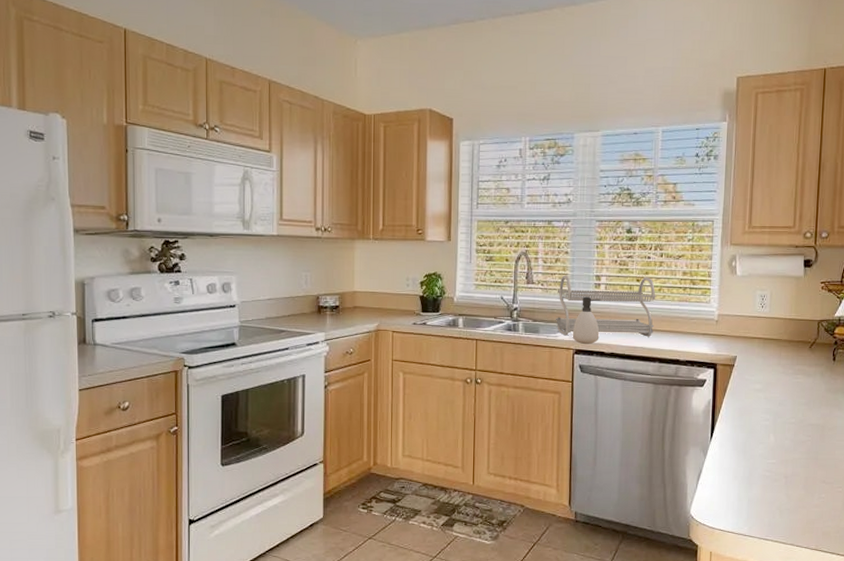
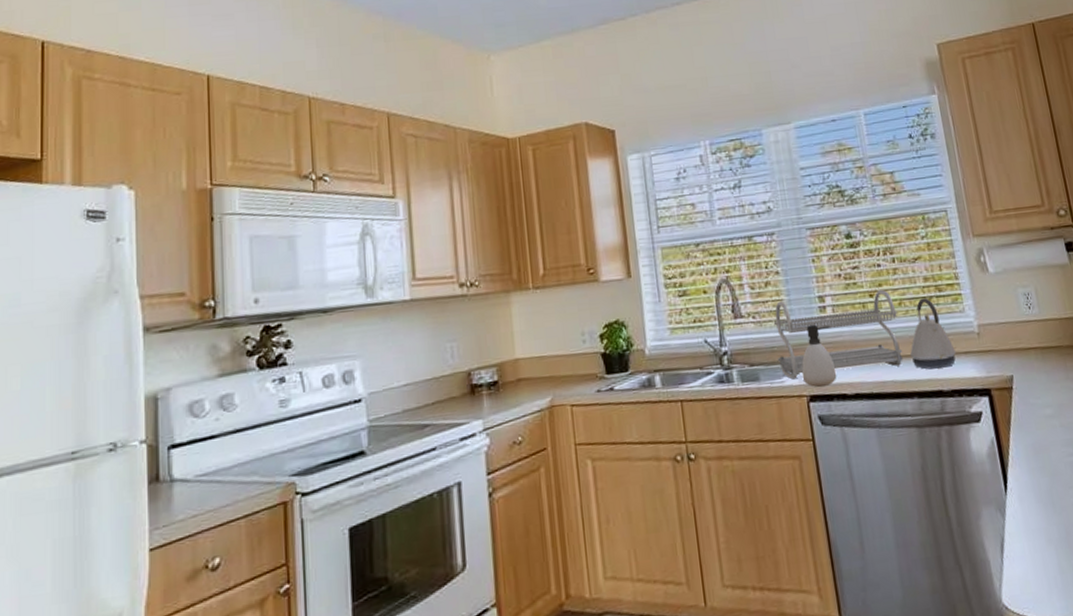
kettle: none [660,288,696,343] -> present [910,298,956,369]

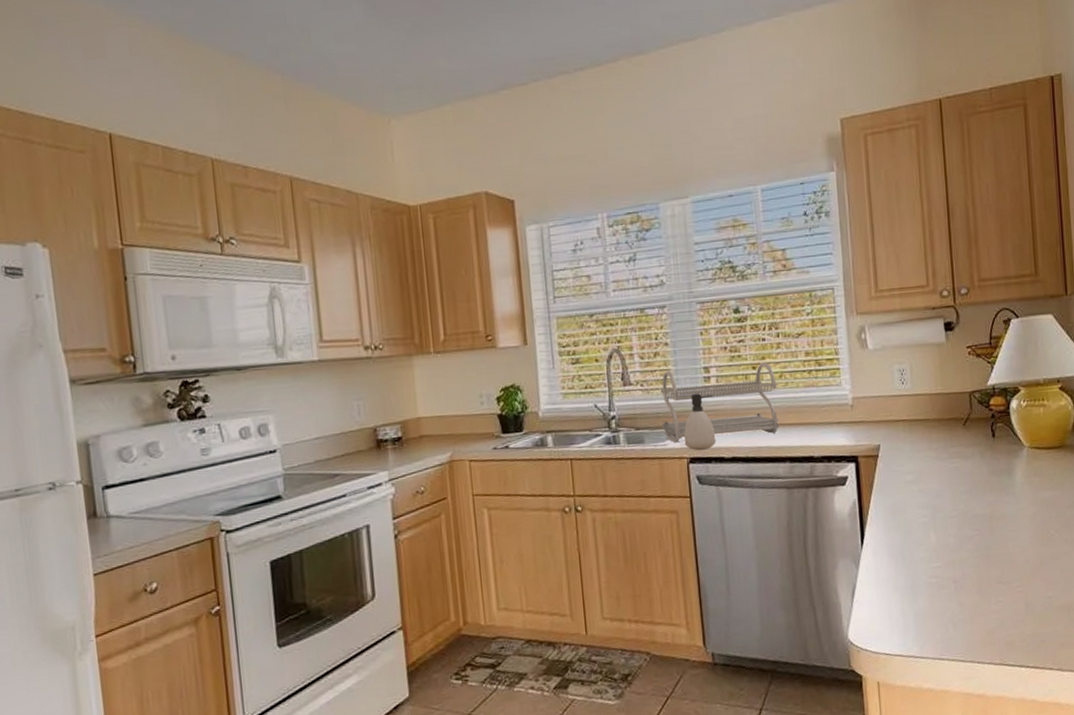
kettle: present [910,298,956,369] -> none [786,371,829,437]

